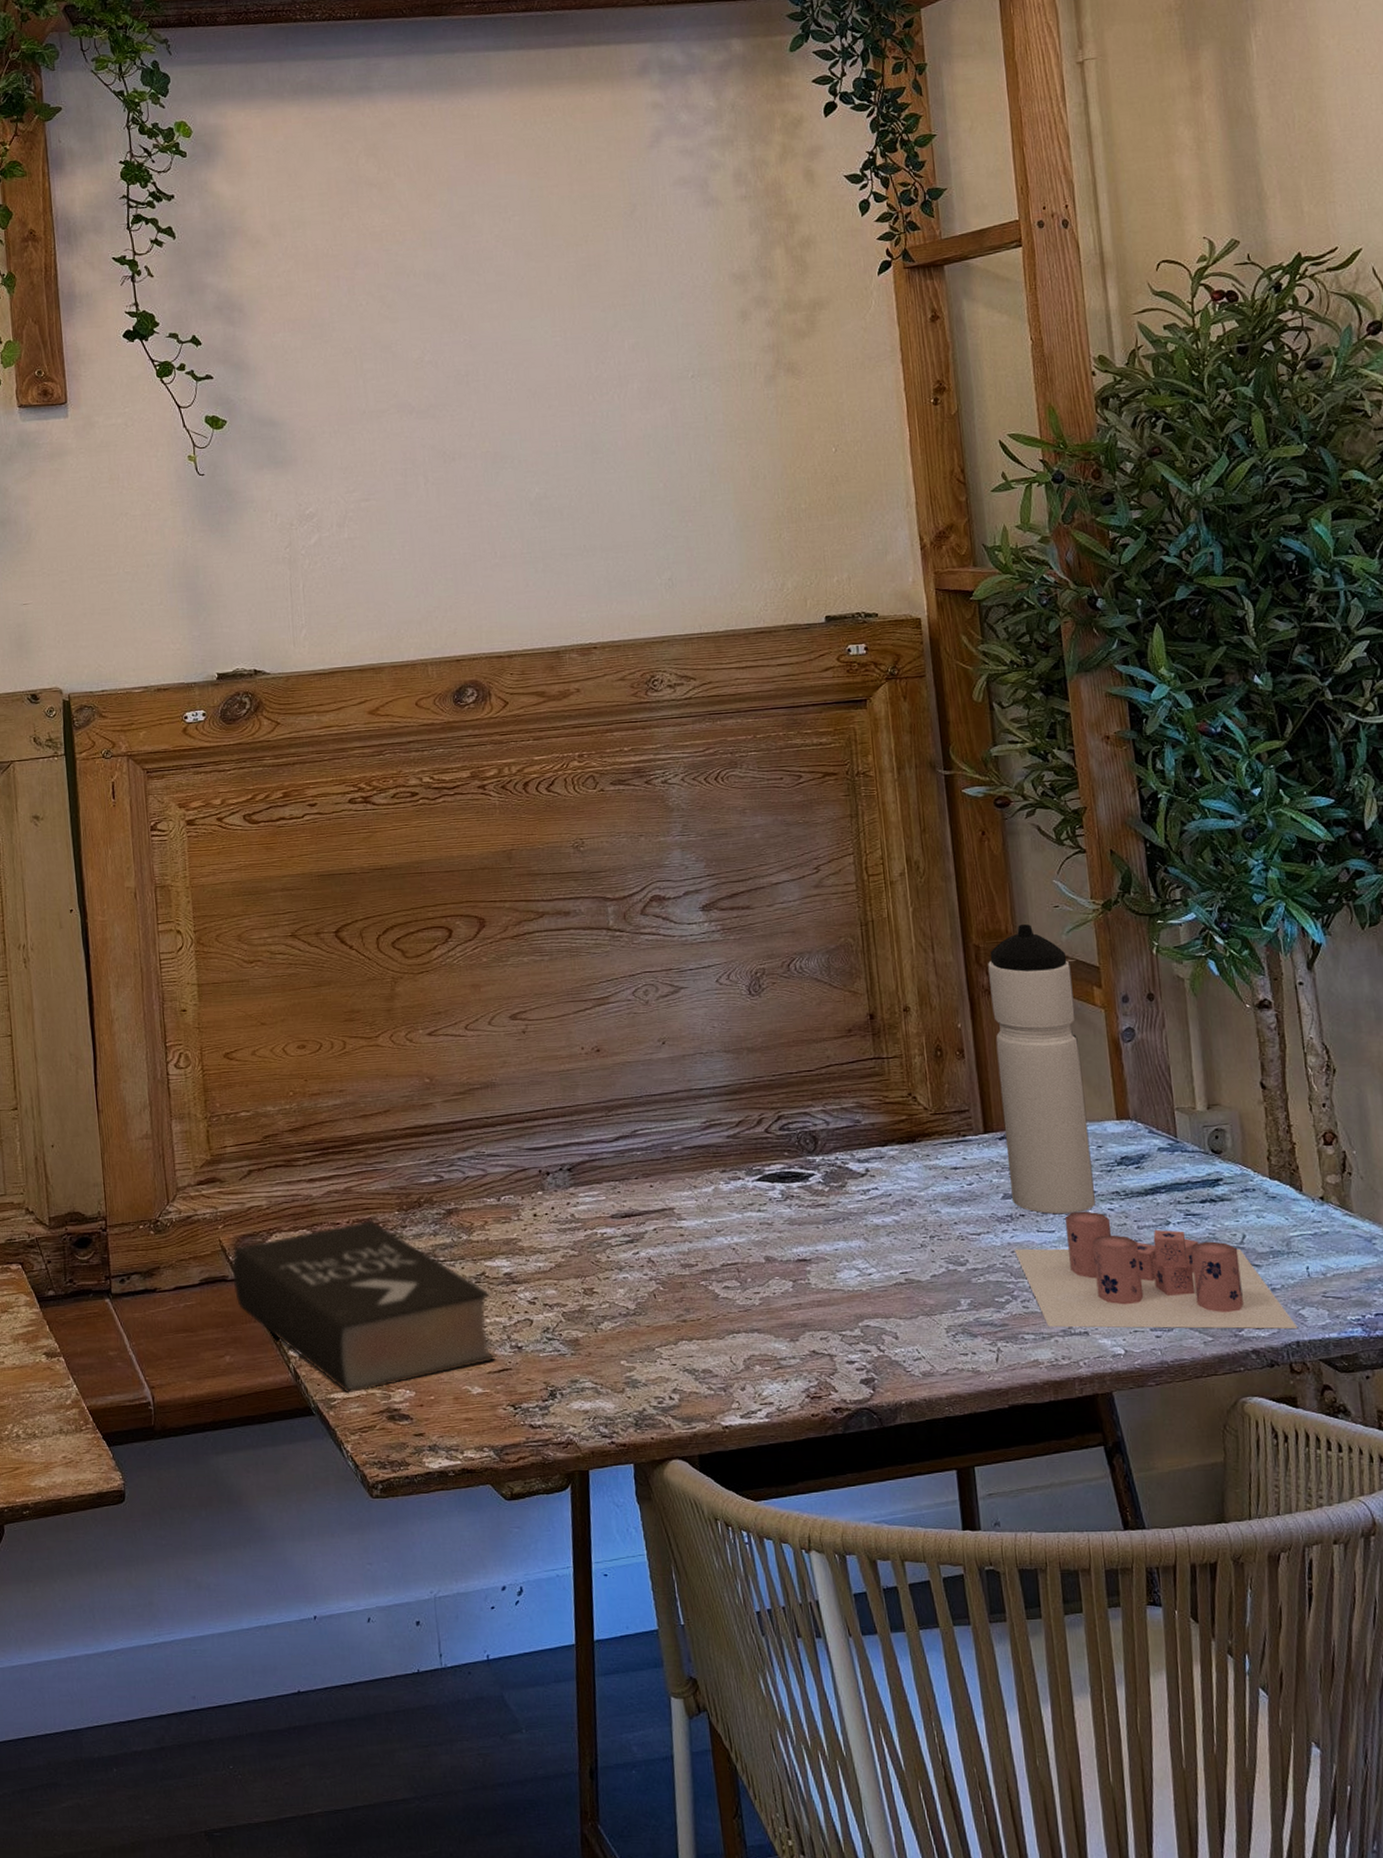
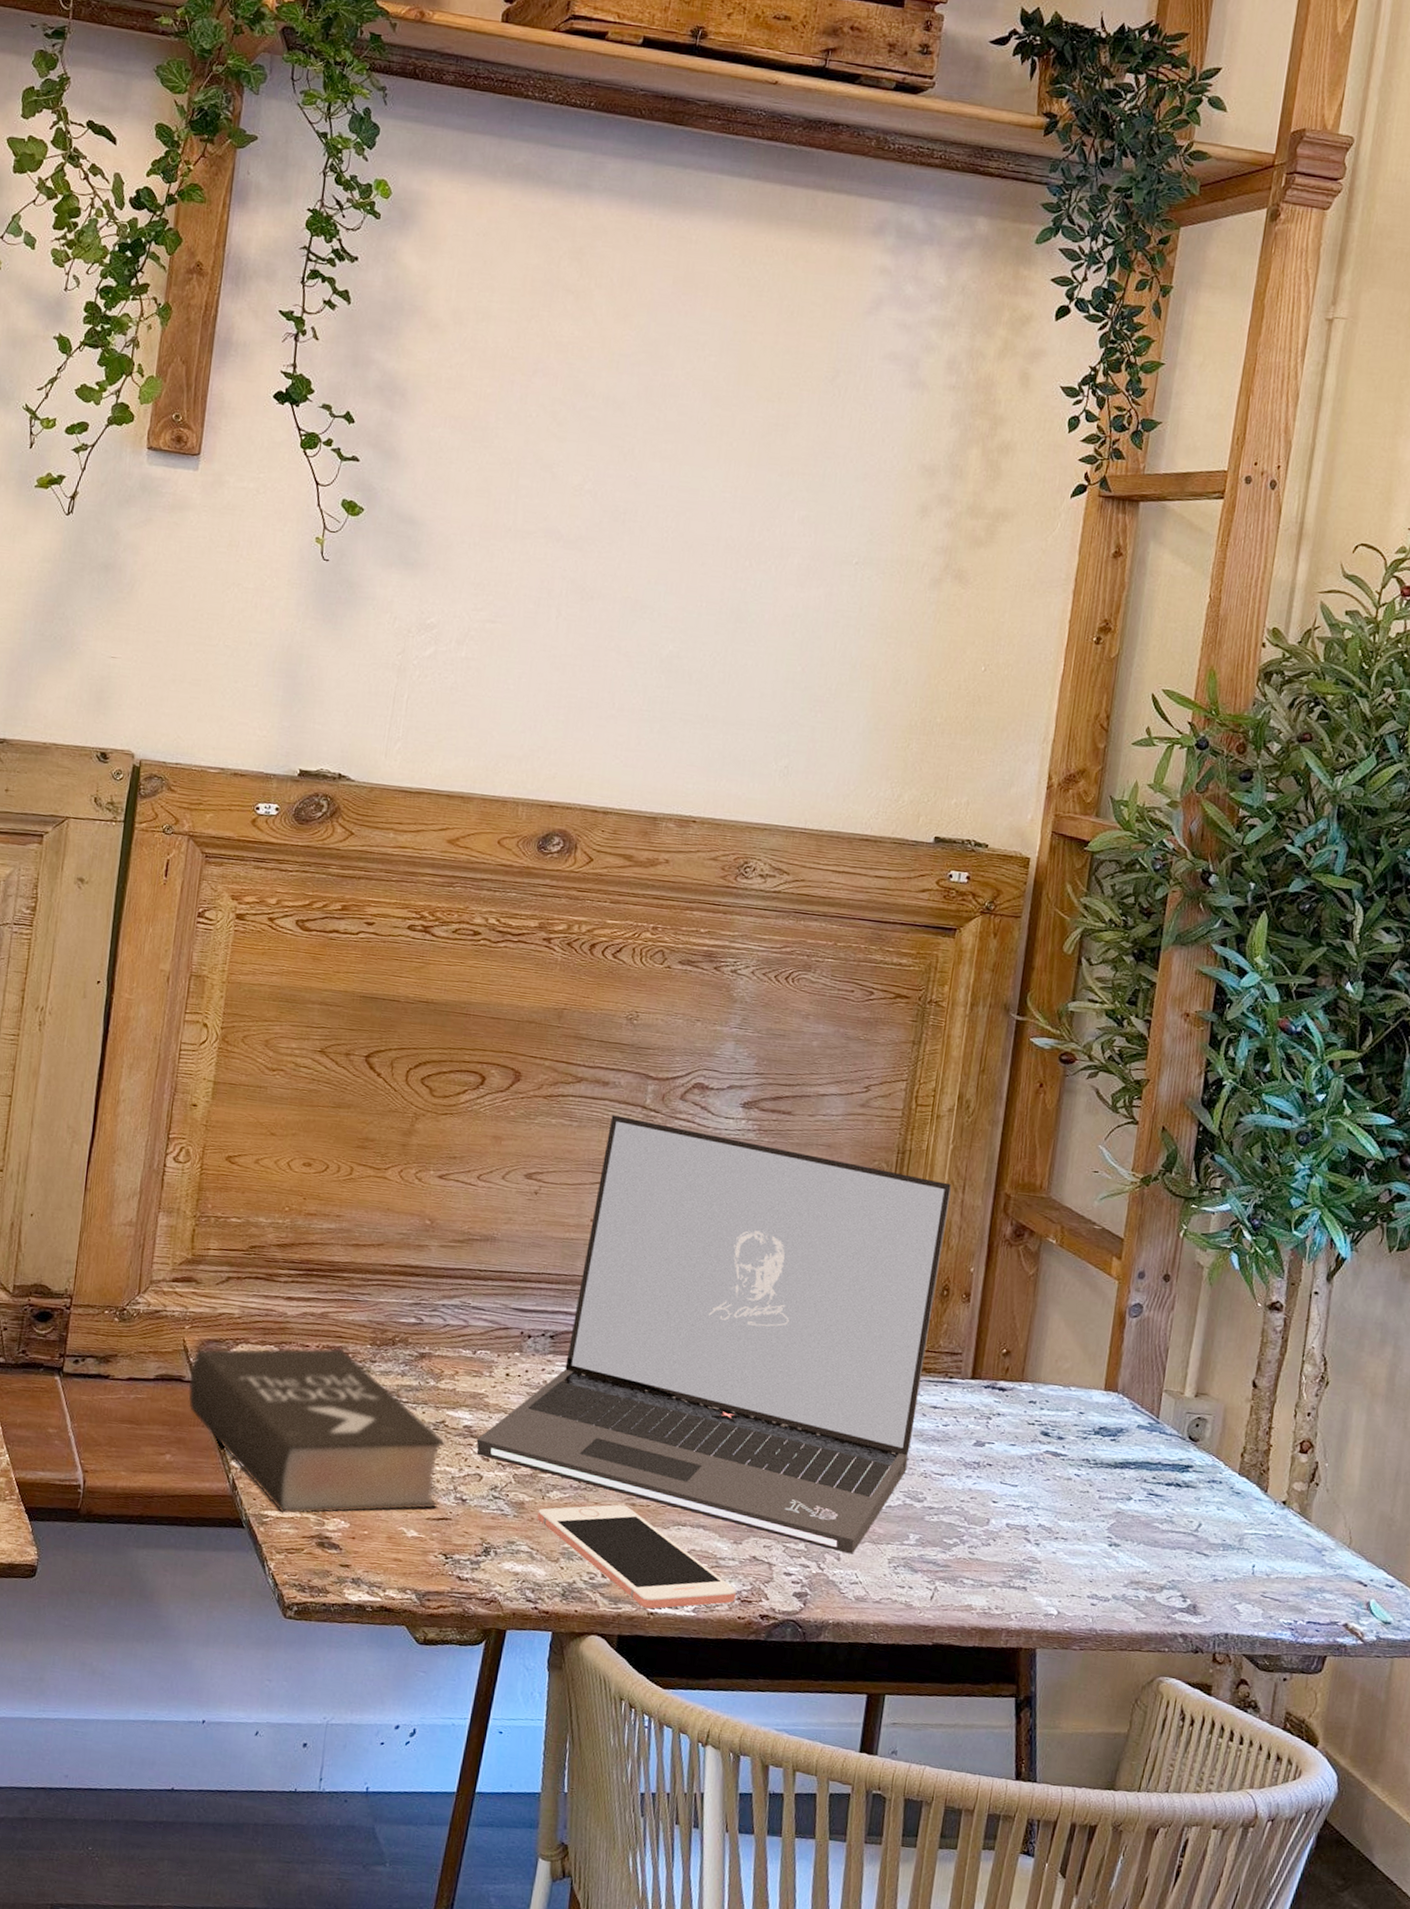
laptop: none [519,942,943,1331] -> present [476,1115,952,1554]
cell phone: none [593,1323,805,1423] -> present [537,1504,736,1609]
water bottle: present [988,924,1095,1214] -> none [983,1183,1096,1473]
candle: present [1015,1211,1298,1329] -> none [974,1471,1231,1622]

